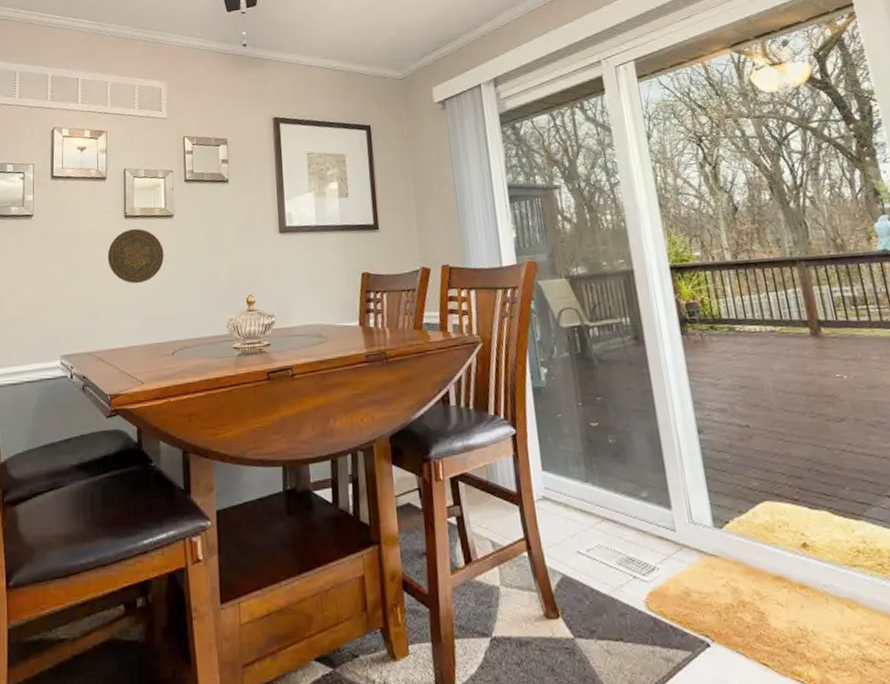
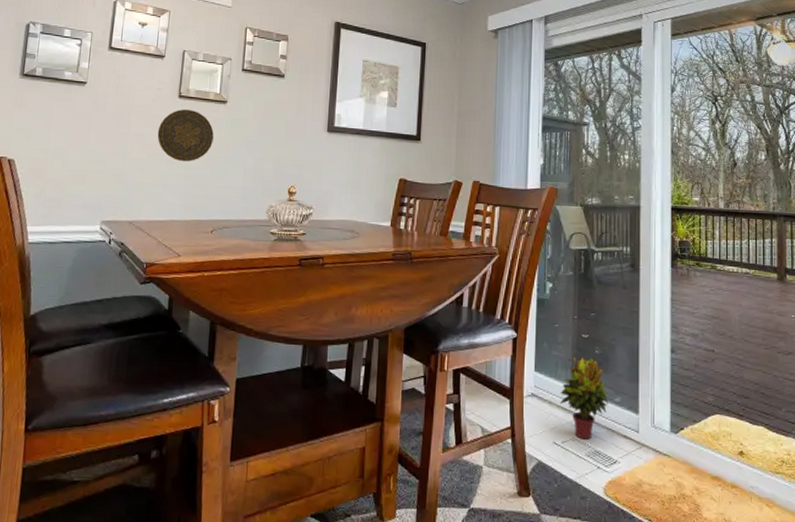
potted plant: none [576,447,634,545] -> present [560,355,608,440]

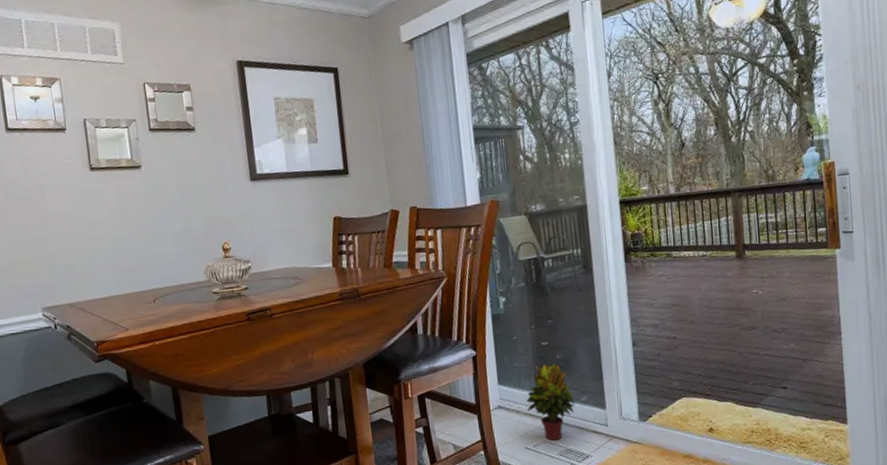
decorative plate: present [157,109,214,162] -> none [76,180,136,236]

